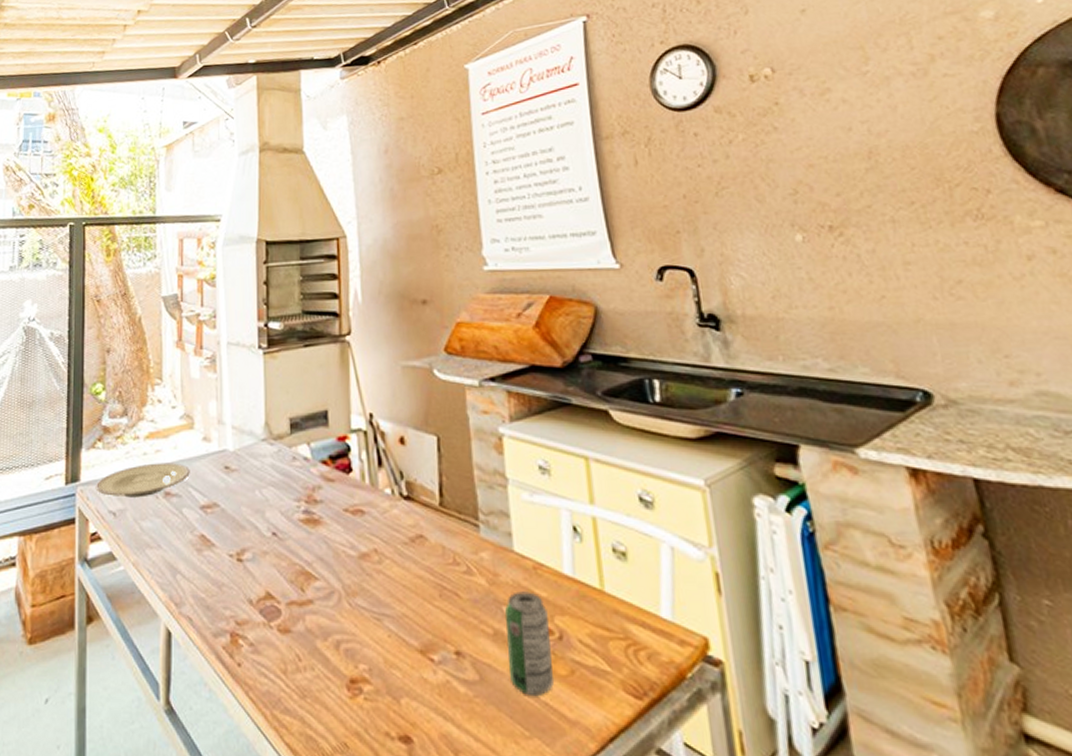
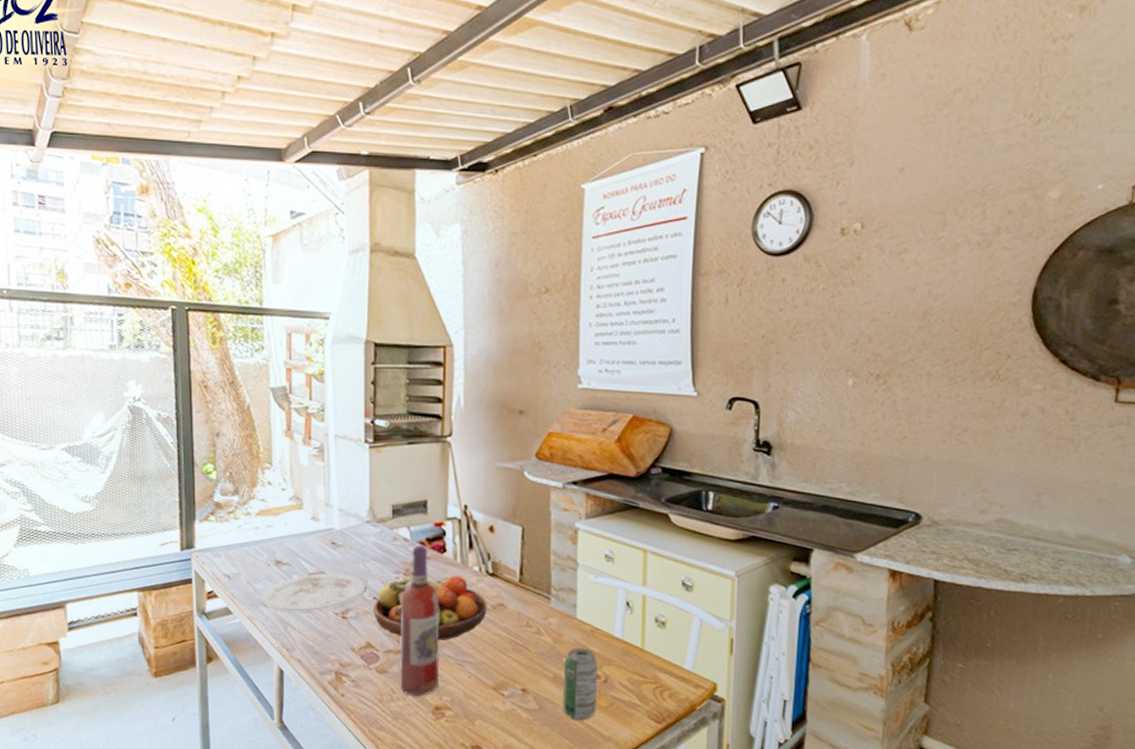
plate: present [95,463,190,498] -> none [210,536,299,564]
plate: none [147,504,264,555] -> present [260,573,367,612]
fruit bowl: none [273,501,404,586] -> present [374,575,487,640]
wine bottle: none [303,464,354,664] -> present [400,544,440,696]

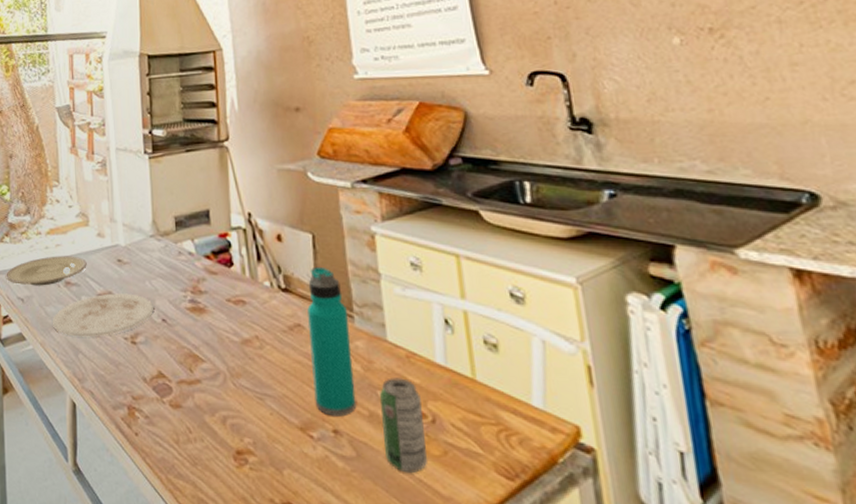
plate: none [210,536,299,564] -> present [5,256,87,286]
fruit bowl: present [374,575,487,640] -> none [163,292,284,369]
wine bottle: present [400,544,440,696] -> none [190,258,238,437]
water bottle: none [509,555,546,678] -> present [307,266,357,417]

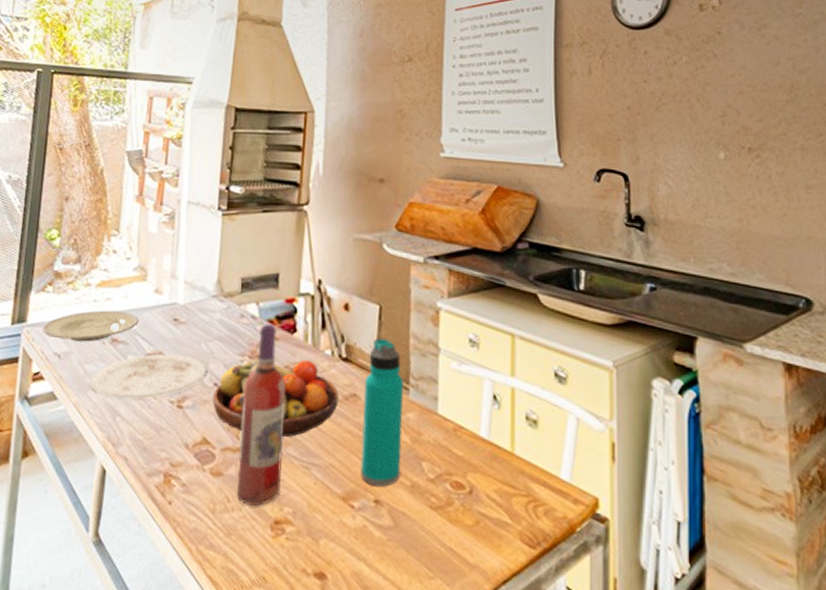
fruit bowl: none [163,292,284,369] -> present [213,358,339,437]
wine bottle: none [190,258,238,437] -> present [237,323,286,506]
beverage can: present [379,378,427,474] -> none [422,449,462,543]

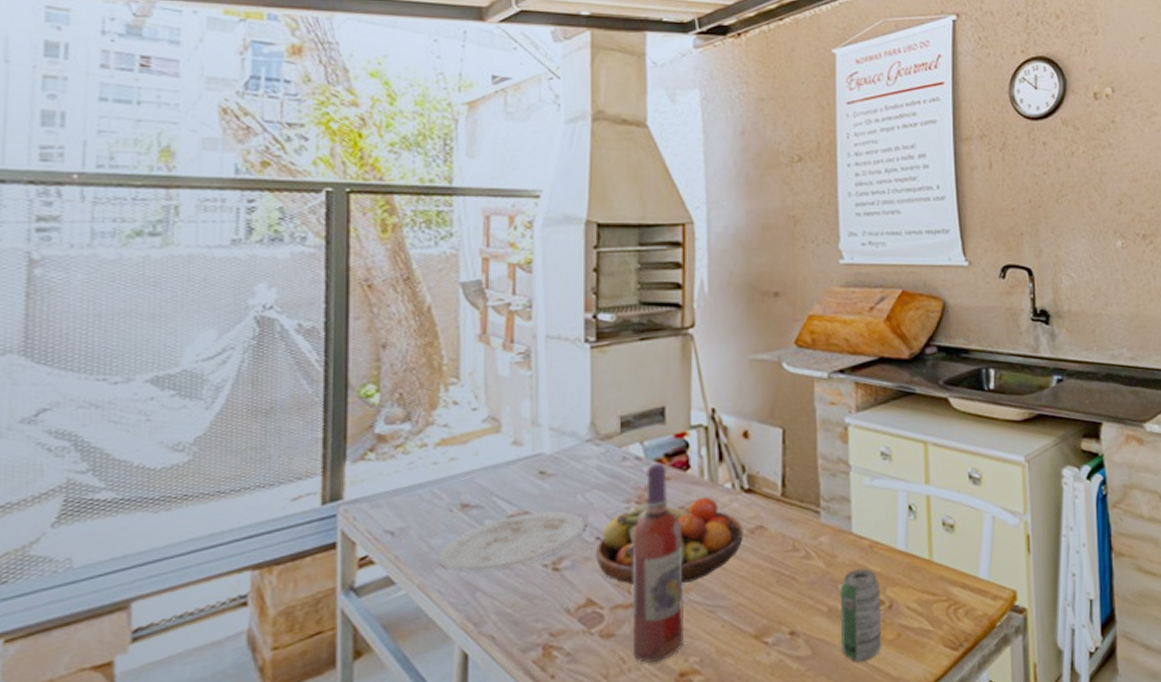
plate: present [42,310,139,342] -> none [365,471,495,514]
water bottle: present [360,337,404,487] -> none [770,462,816,618]
beverage can: none [422,449,462,543] -> present [839,568,881,662]

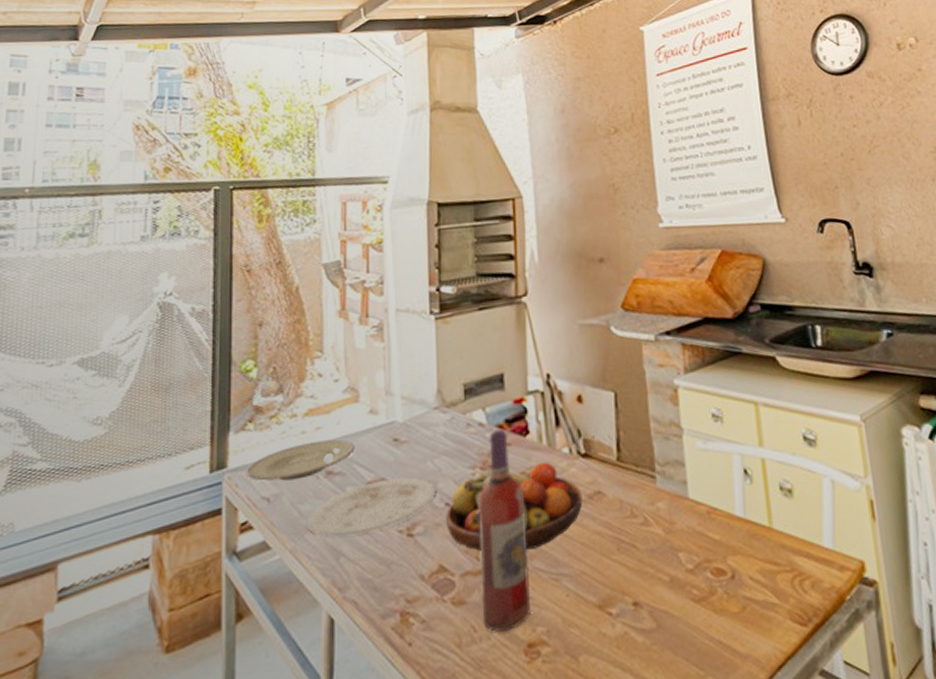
plate: none [365,471,495,514] -> present [245,439,355,481]
beverage can: present [839,568,881,662] -> none [680,536,726,637]

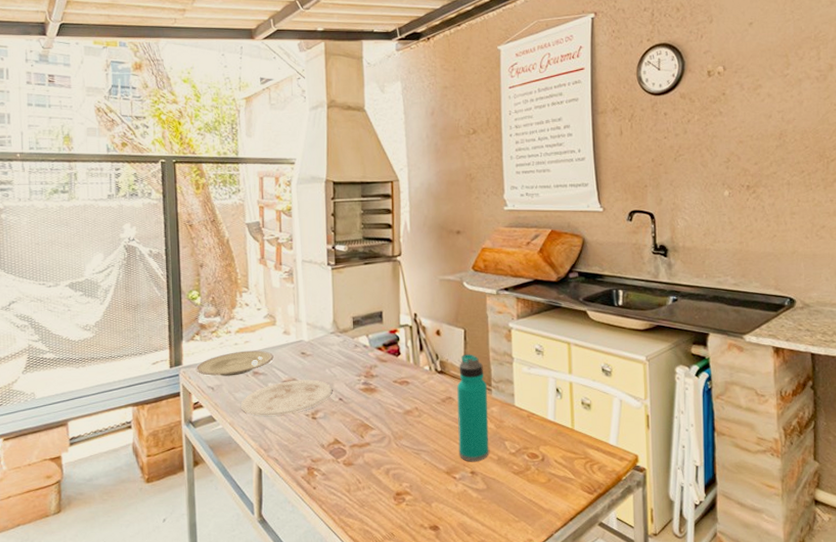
fruit bowl: present [446,462,582,551] -> none [340,375,438,433]
wine bottle: present [478,428,531,632] -> none [363,349,399,484]
water bottle: none [607,426,657,588] -> present [456,354,489,462]

